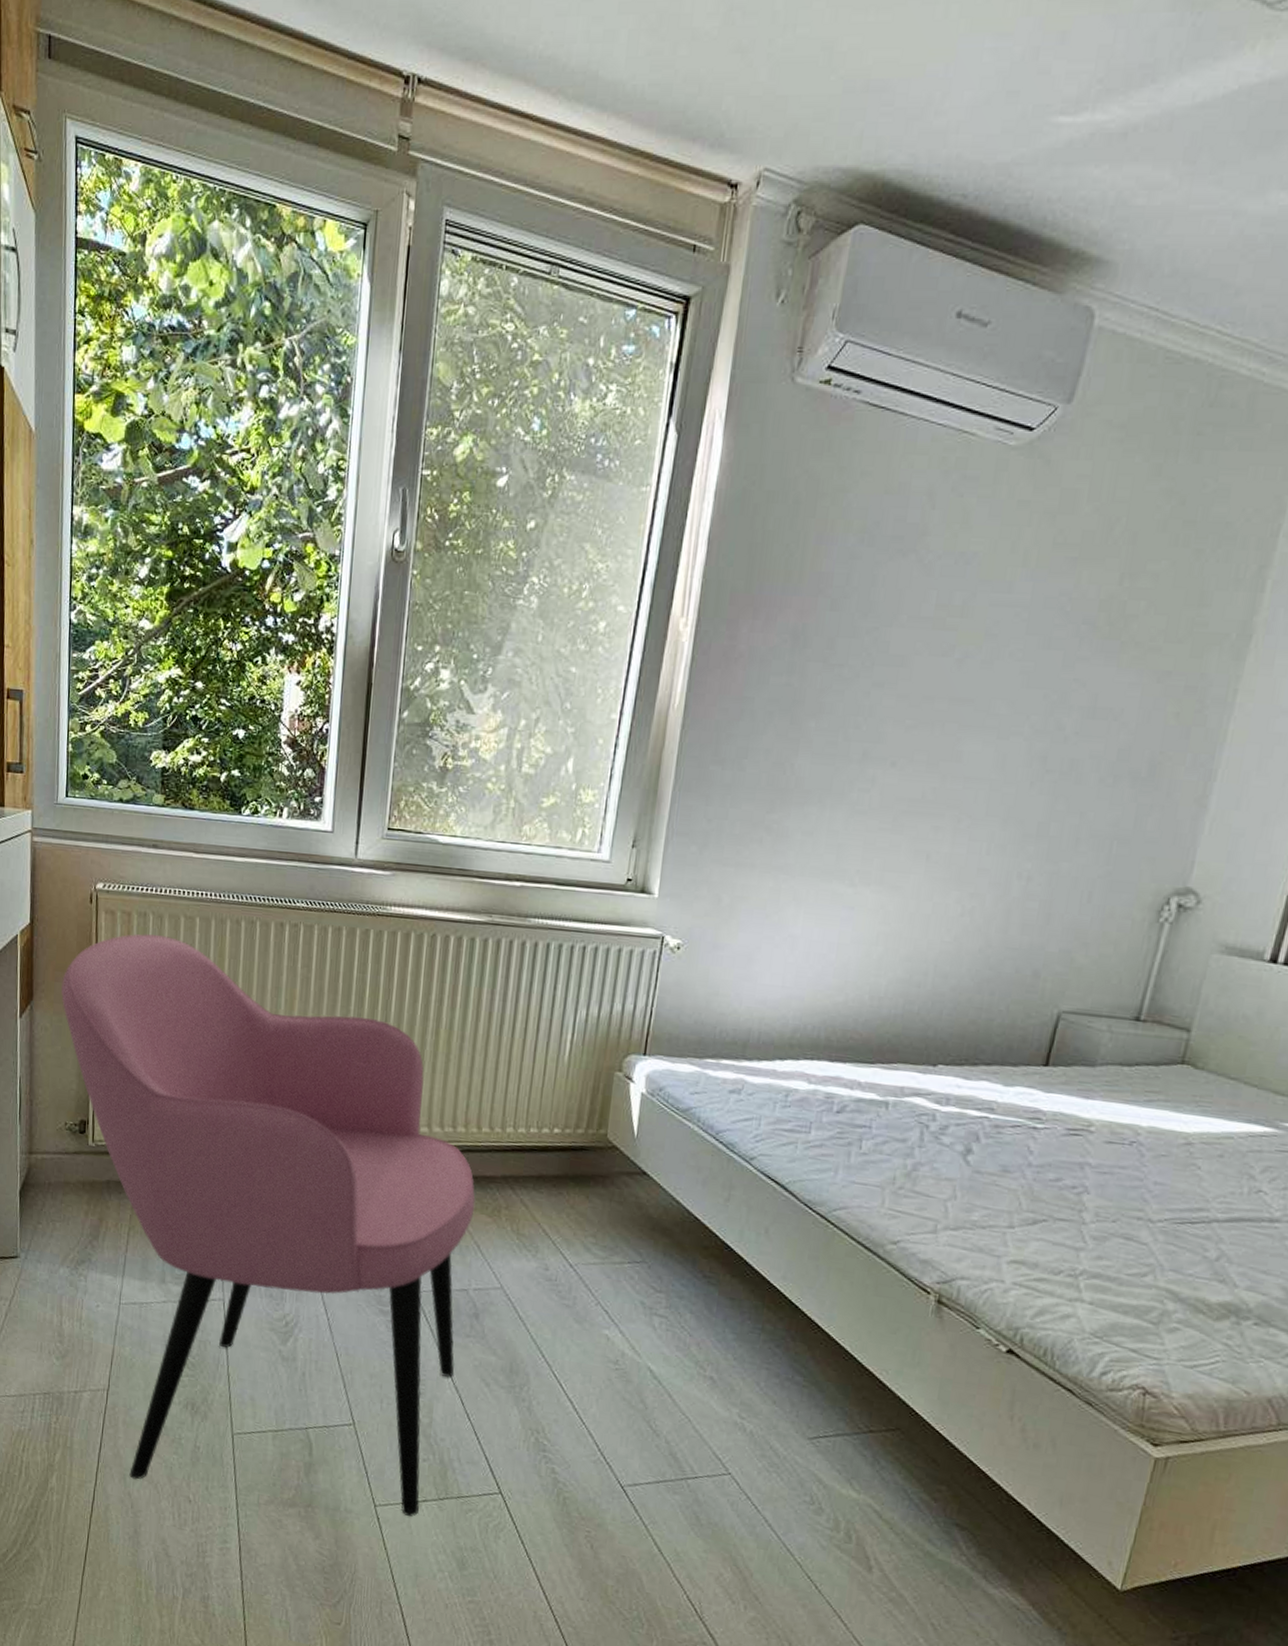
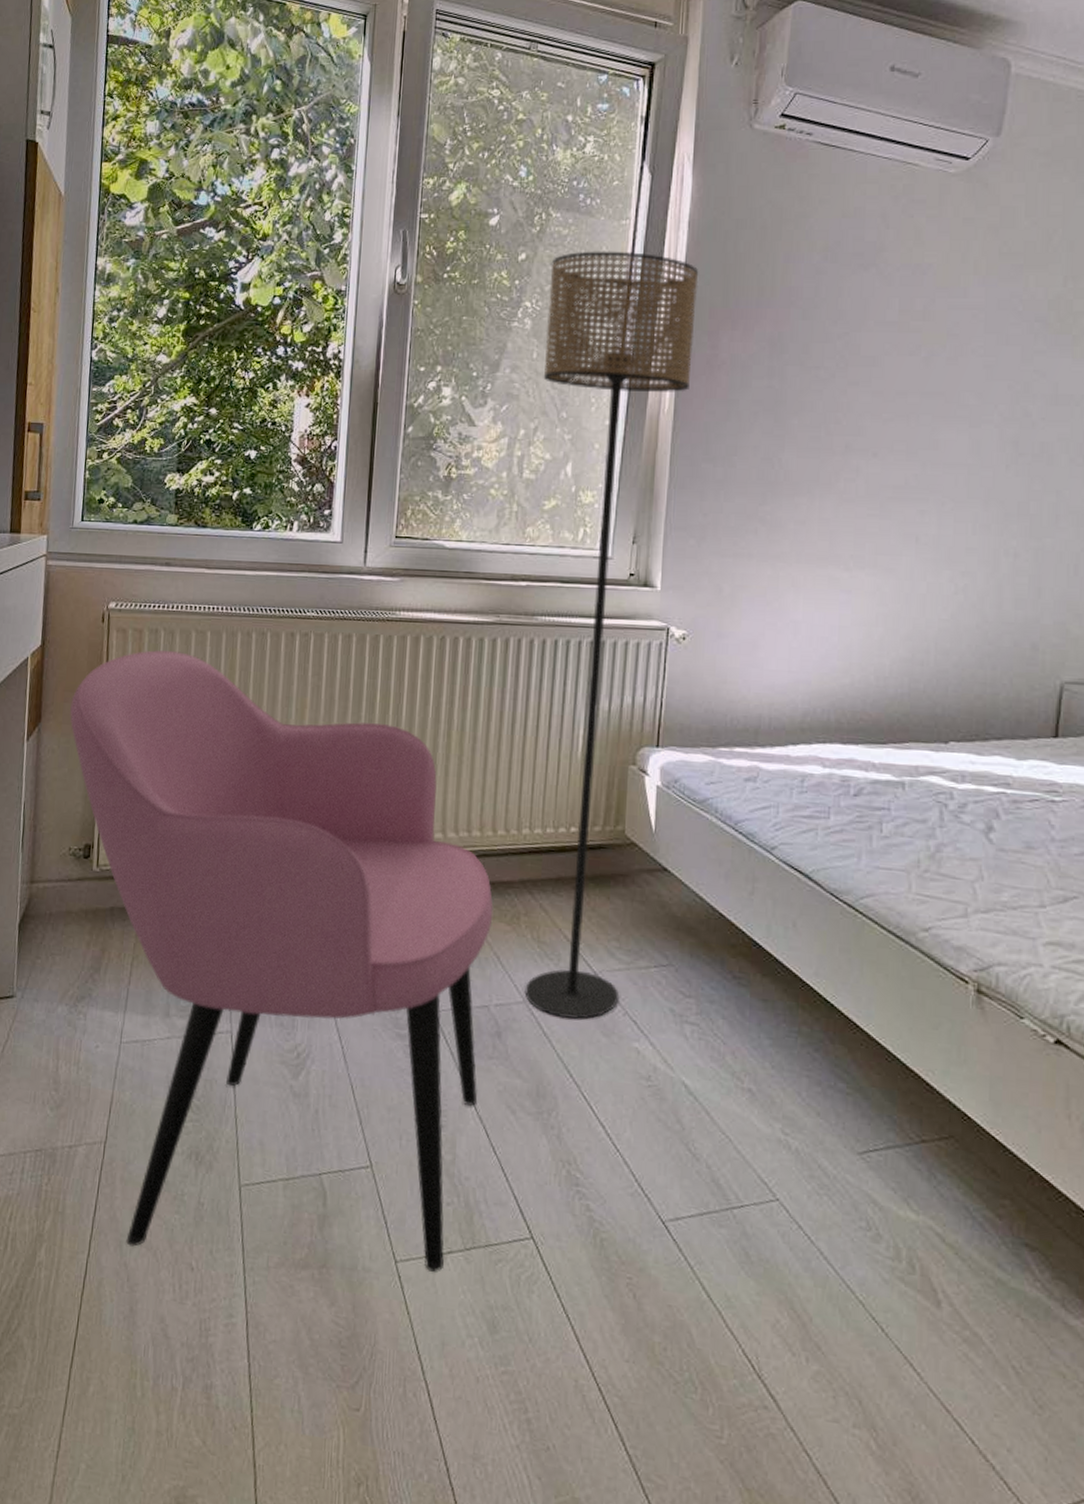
floor lamp: none [502,521,722,1306] -> present [525,251,699,1019]

